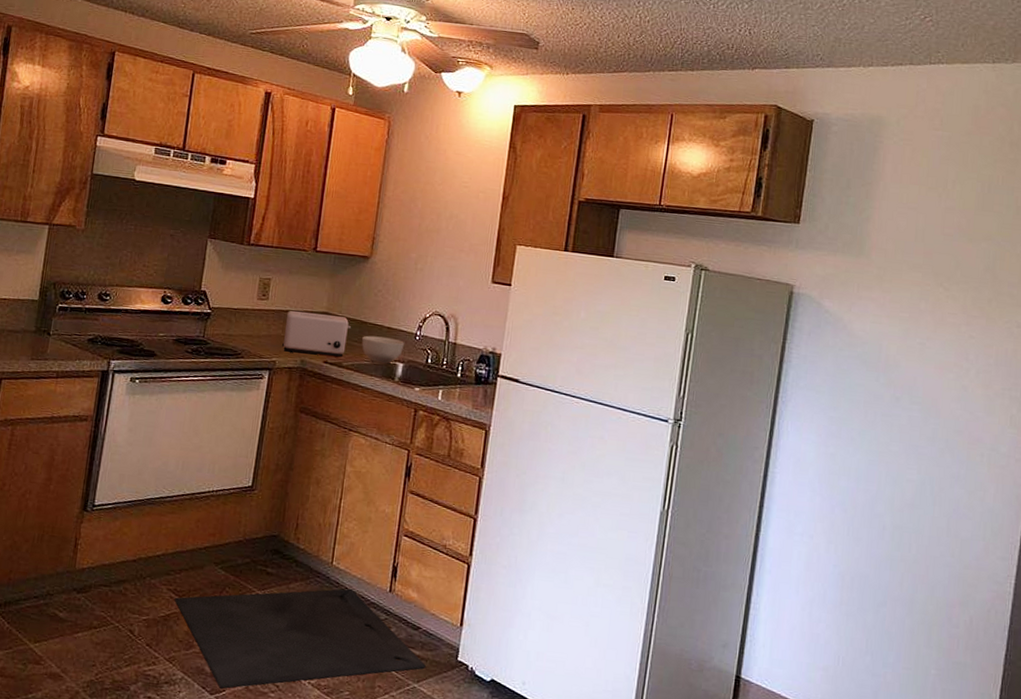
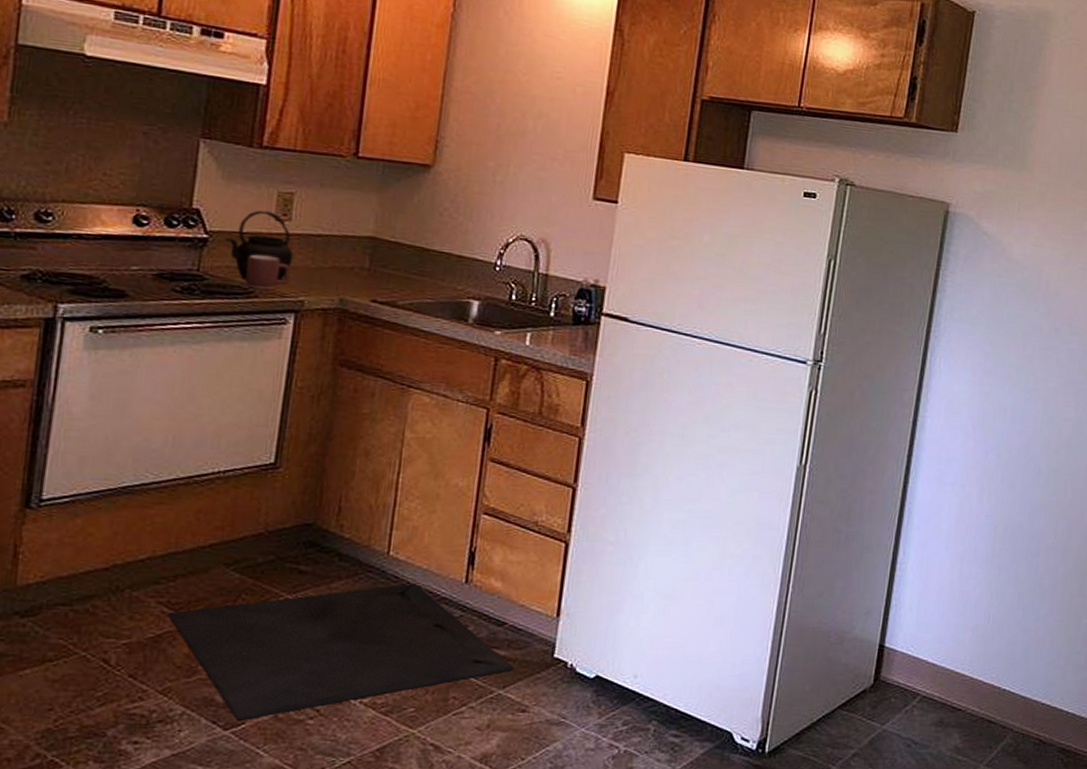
kettle: none [222,292,269,345] -> present [224,210,294,280]
mug: none [235,325,267,353] -> present [245,254,290,290]
toaster: present [282,310,352,358] -> none [313,234,409,295]
bowl: present [361,335,405,364] -> none [423,266,481,302]

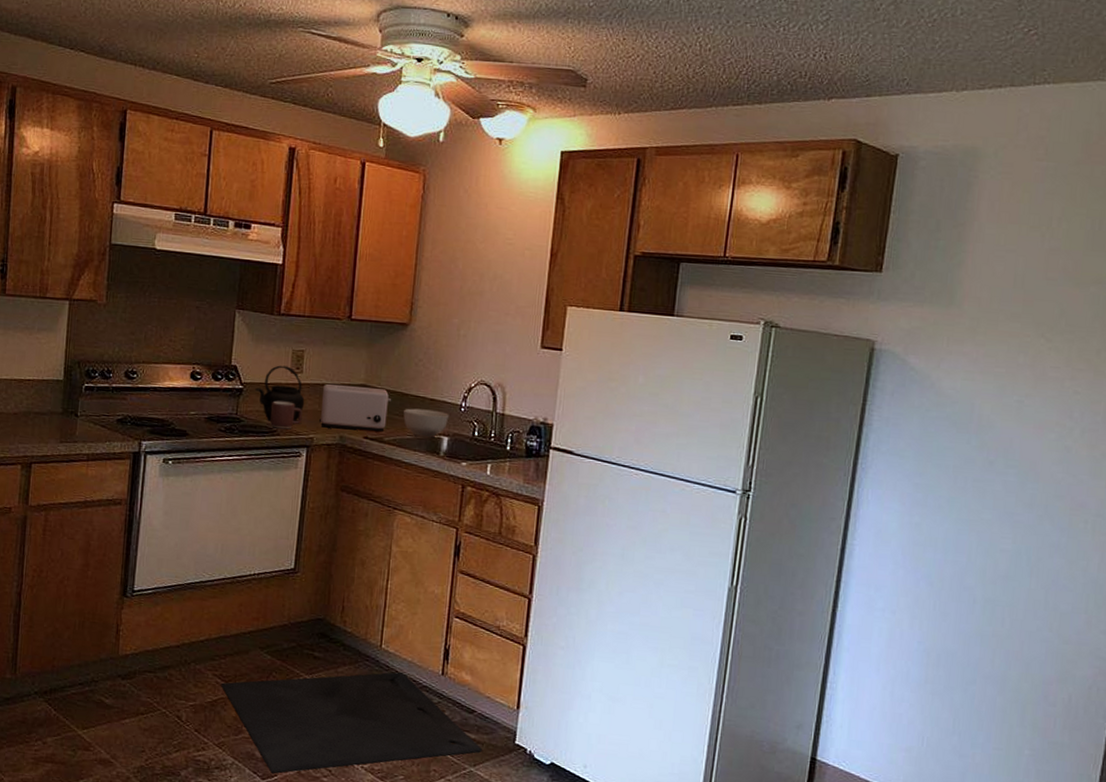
toaster: none [313,234,409,295] -> present [319,383,392,432]
bowl: none [423,266,481,302] -> present [403,408,450,438]

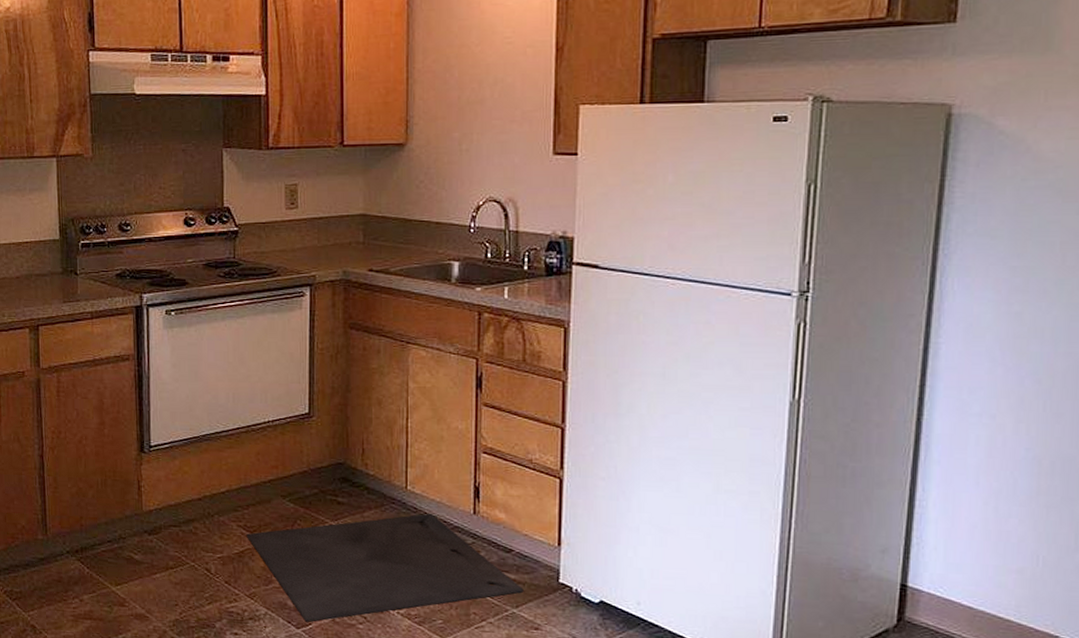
kettle: present [254,365,305,421] -> none [250,202,303,261]
mug: present [270,400,303,430] -> none [269,240,302,269]
toaster: present [319,383,392,432] -> none [320,216,395,263]
bowl: present [403,408,450,438] -> none [409,234,458,264]

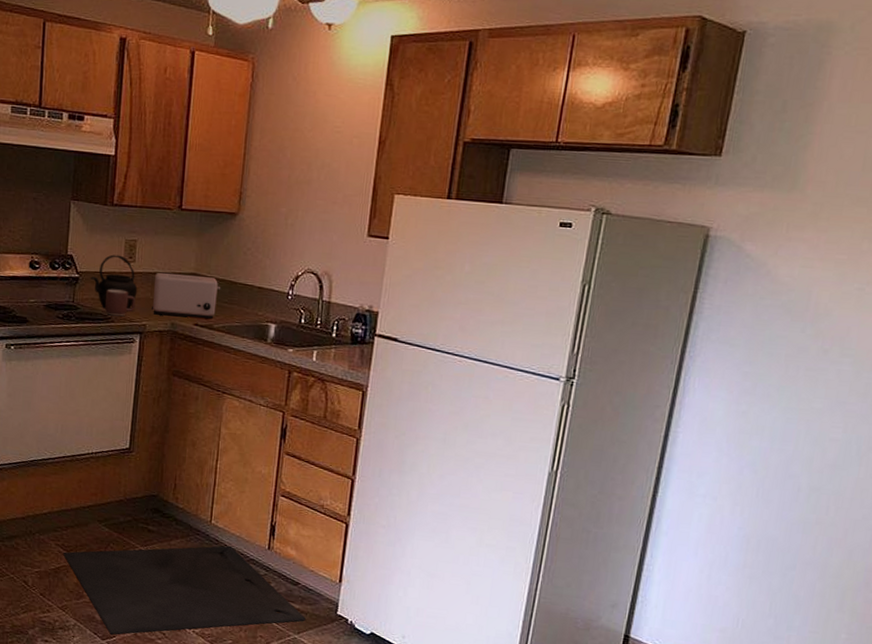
kettle: none [250,202,303,261] -> present [90,254,138,309]
mug: none [269,240,302,269] -> present [105,289,136,317]
toaster: none [320,216,395,263] -> present [152,272,221,320]

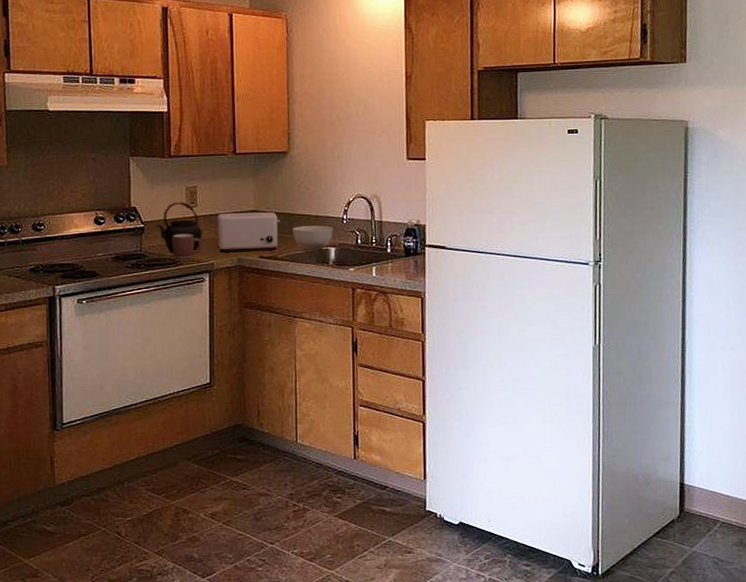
door mat: present [63,546,306,635] -> none [155,462,398,571]
bowl: none [232,296,277,325] -> present [293,225,334,251]

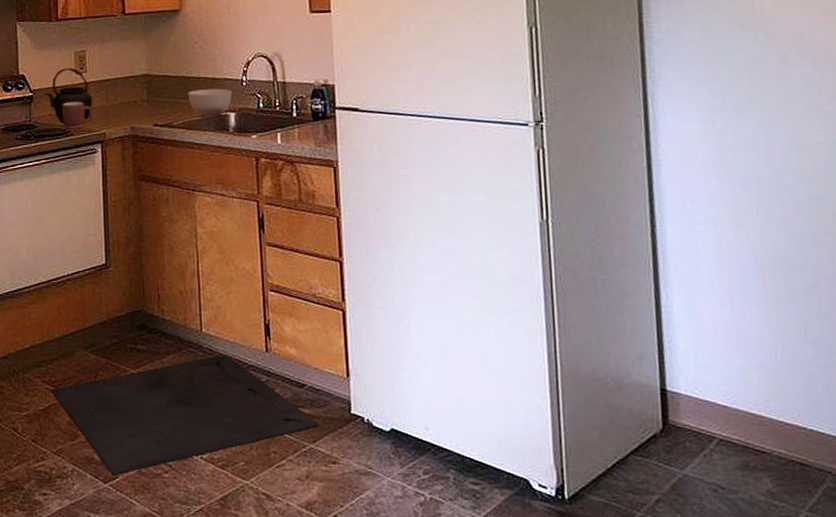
door mat: none [155,462,398,571] -> present [51,355,319,475]
toaster: present [217,212,281,253] -> none [108,76,175,121]

